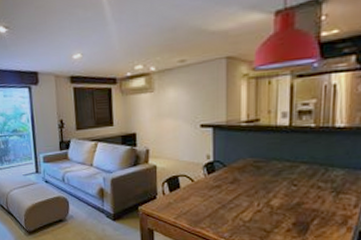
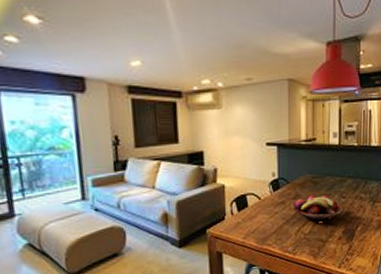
fruit basket: none [227,181,294,208] -> present [291,195,344,221]

